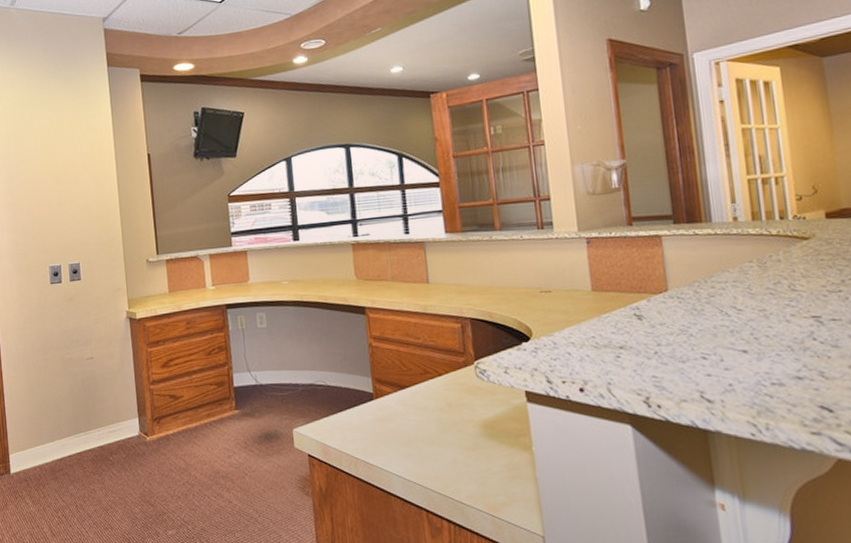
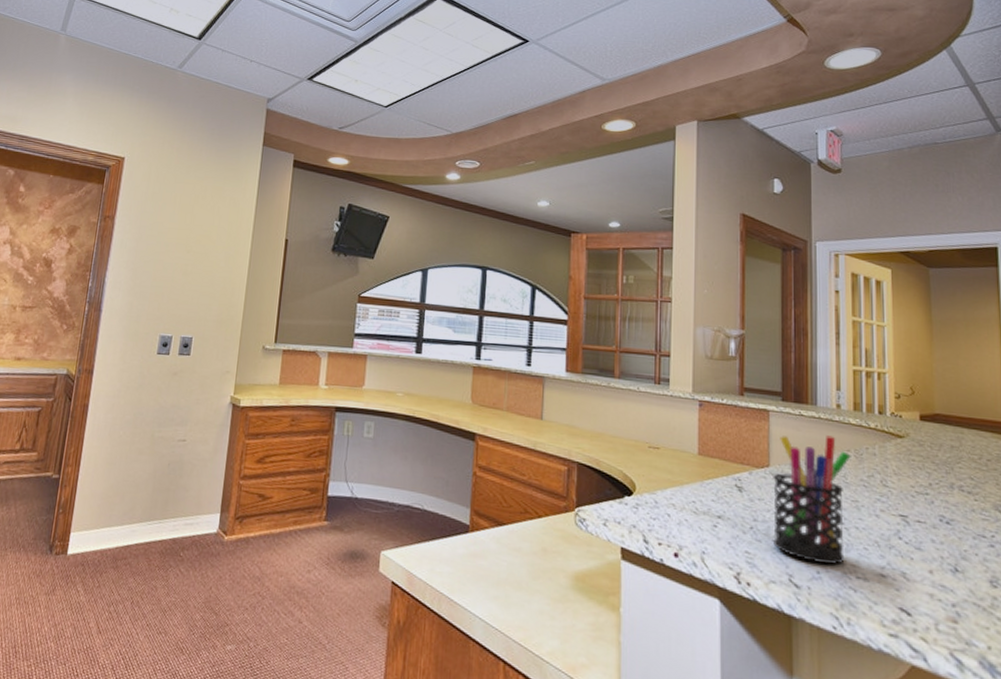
pen holder: none [672,250,757,377] -> present [773,435,851,564]

